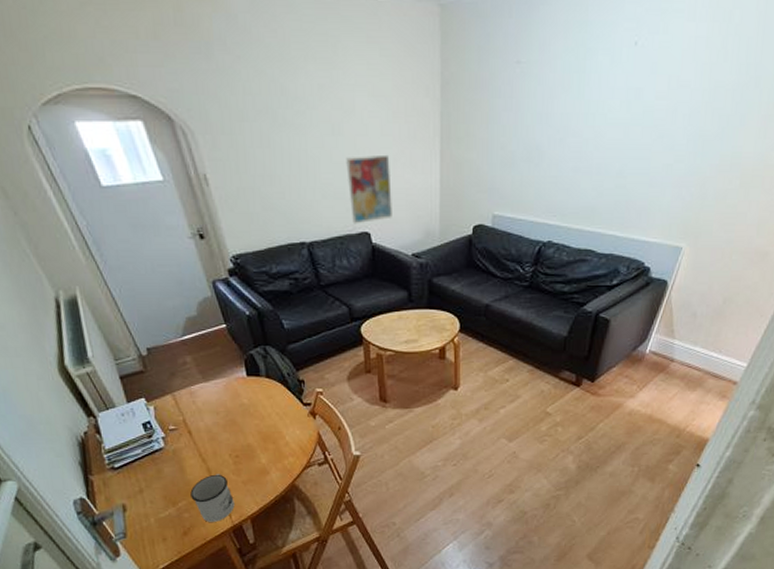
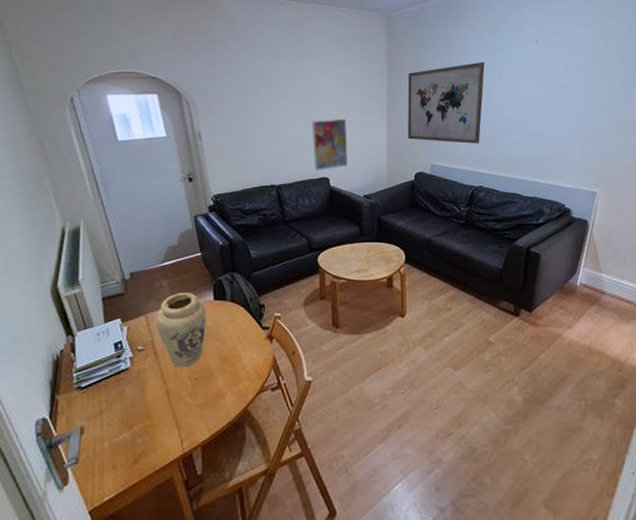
vase: none [183,368,242,446] -> present [155,292,207,368]
mug: present [190,474,235,522] -> none [147,397,188,449]
wall art: none [466,73,566,188] -> present [407,62,485,144]

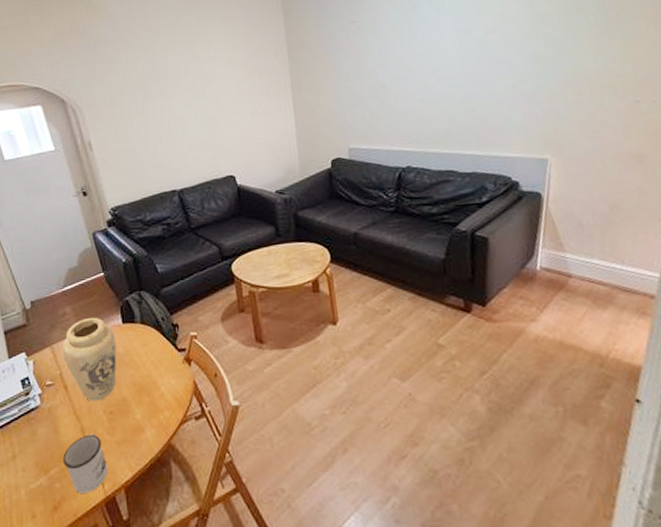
mug: none [147,397,188,449] -> present [63,434,108,493]
wall art: present [312,118,348,171] -> none [209,107,254,170]
wall art: present [407,62,485,144] -> none [312,25,403,123]

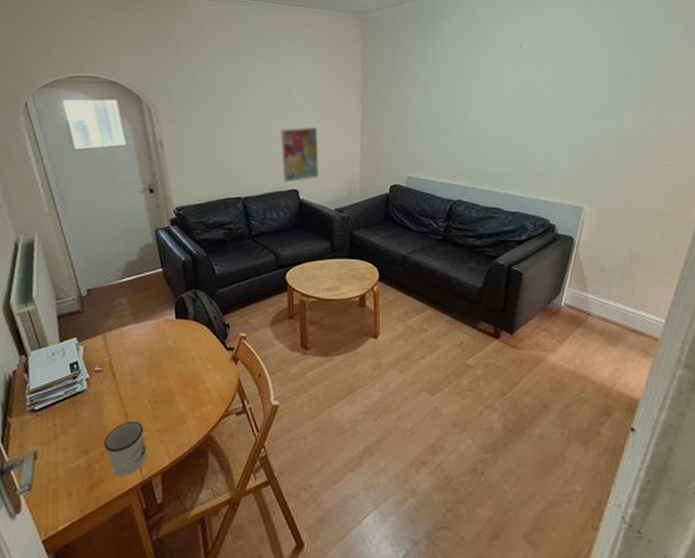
vase: present [61,317,117,402] -> none [113,310,168,390]
wall art: none [209,107,254,170] -> present [280,127,319,183]

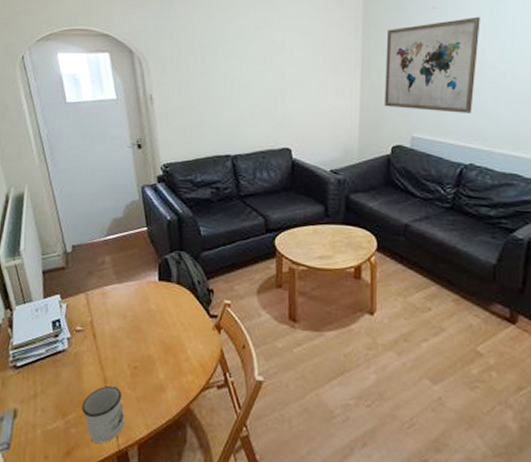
wall art: present [280,127,319,183] -> none [274,81,314,141]
wall art: none [383,67,465,155] -> present [385,16,480,114]

